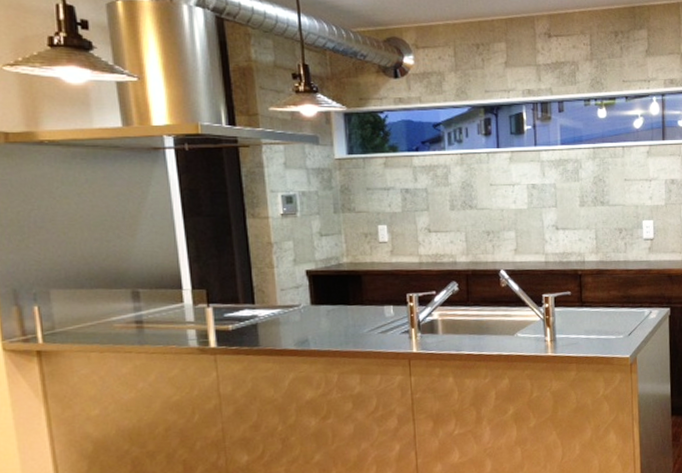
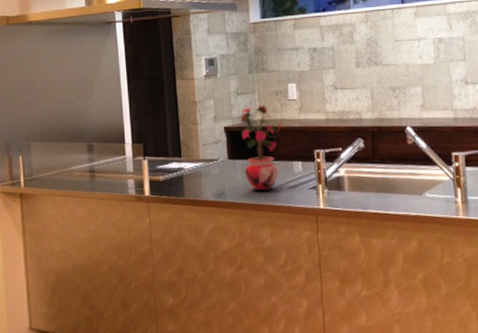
potted plant: none [325,247,374,338] -> present [240,105,284,192]

